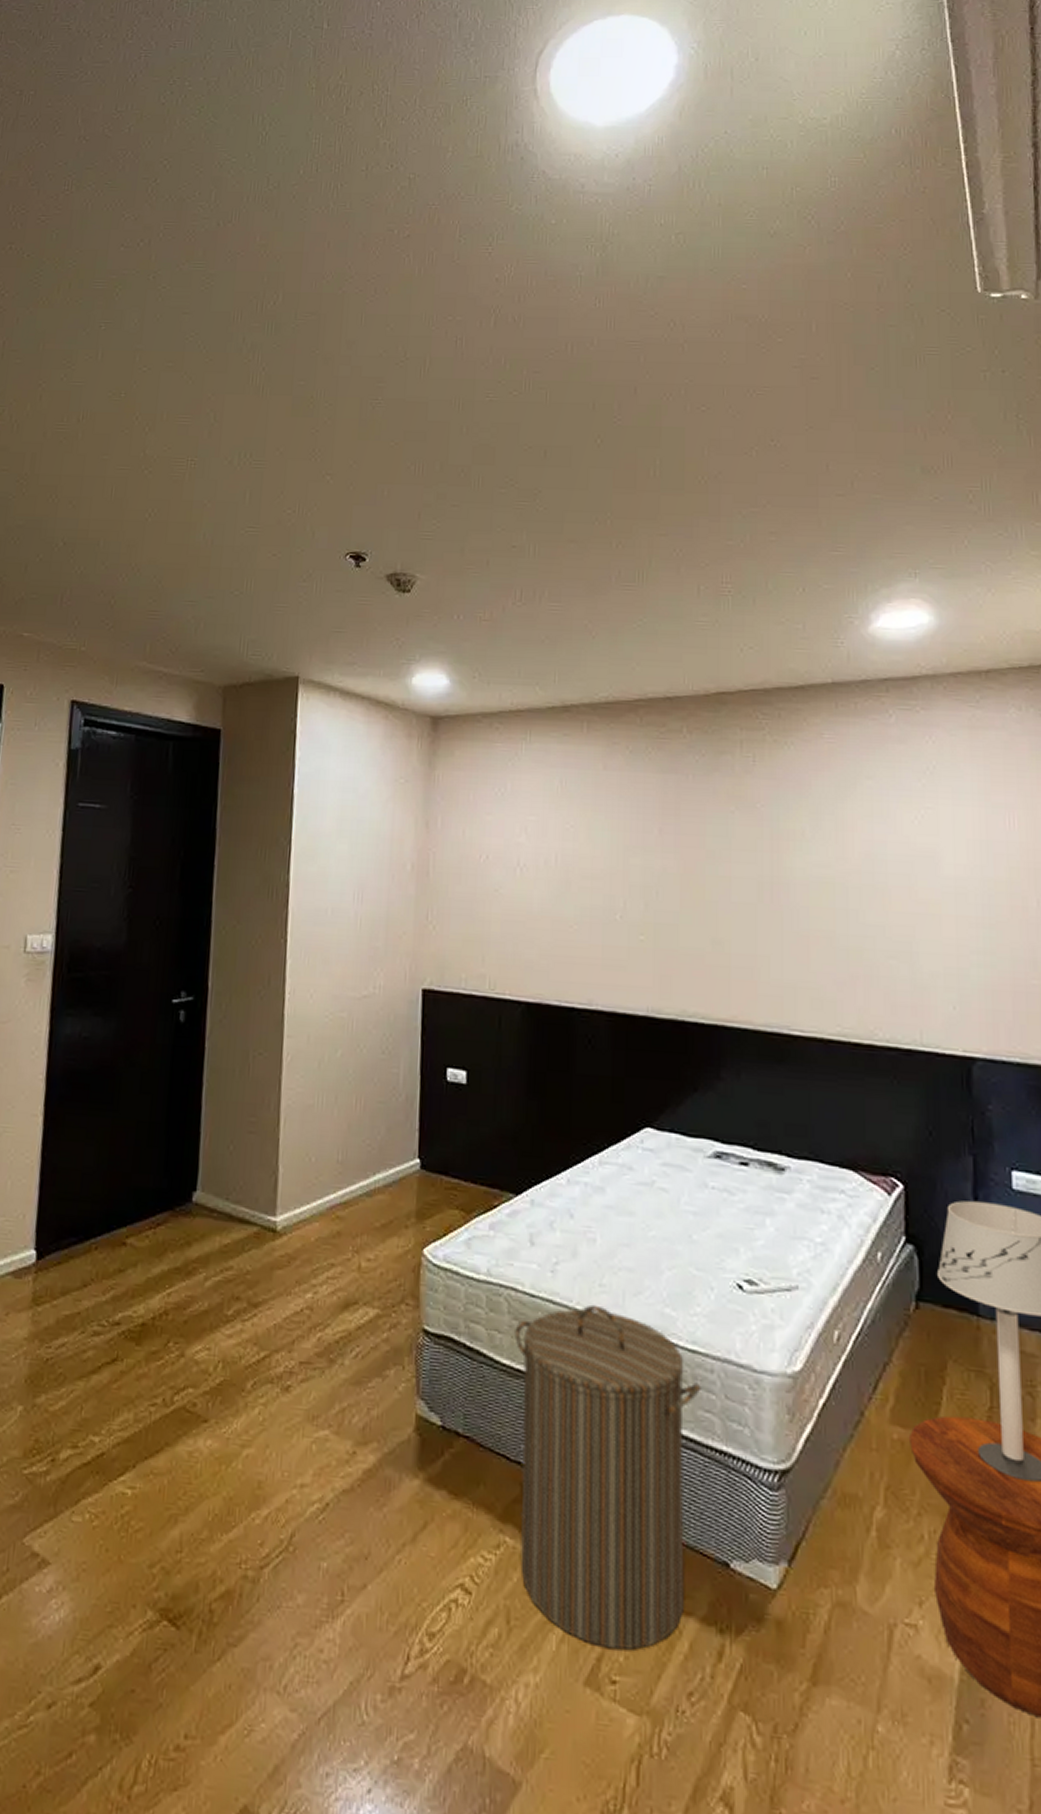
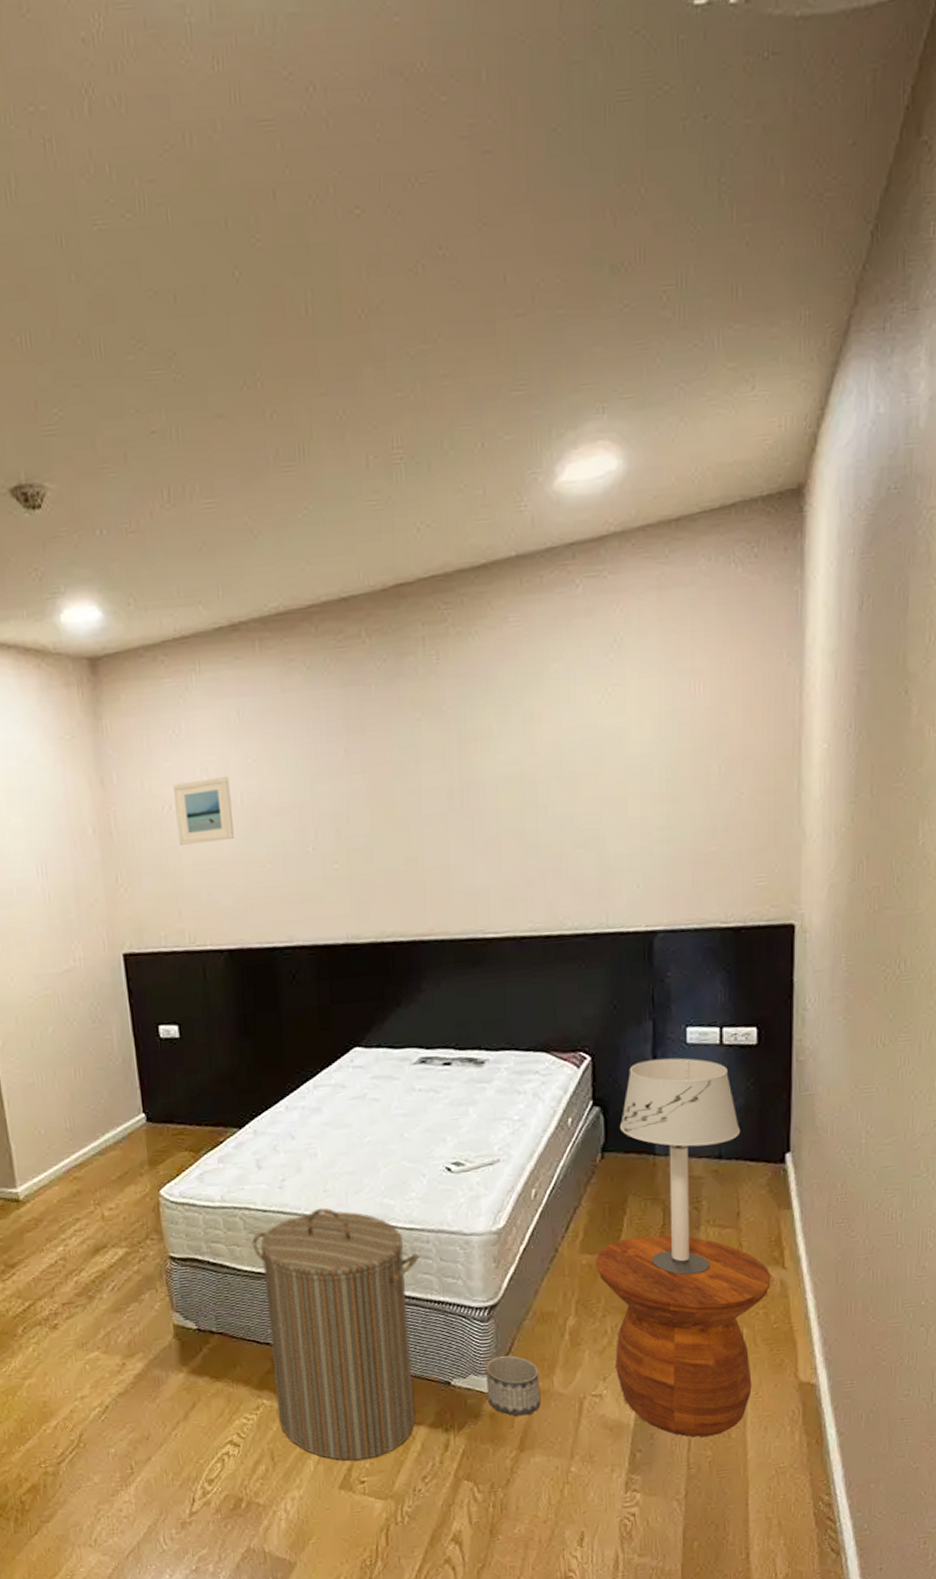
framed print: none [491,836,546,896] -> present [173,777,235,845]
planter: none [773,1542,839,1634] -> present [486,1355,540,1417]

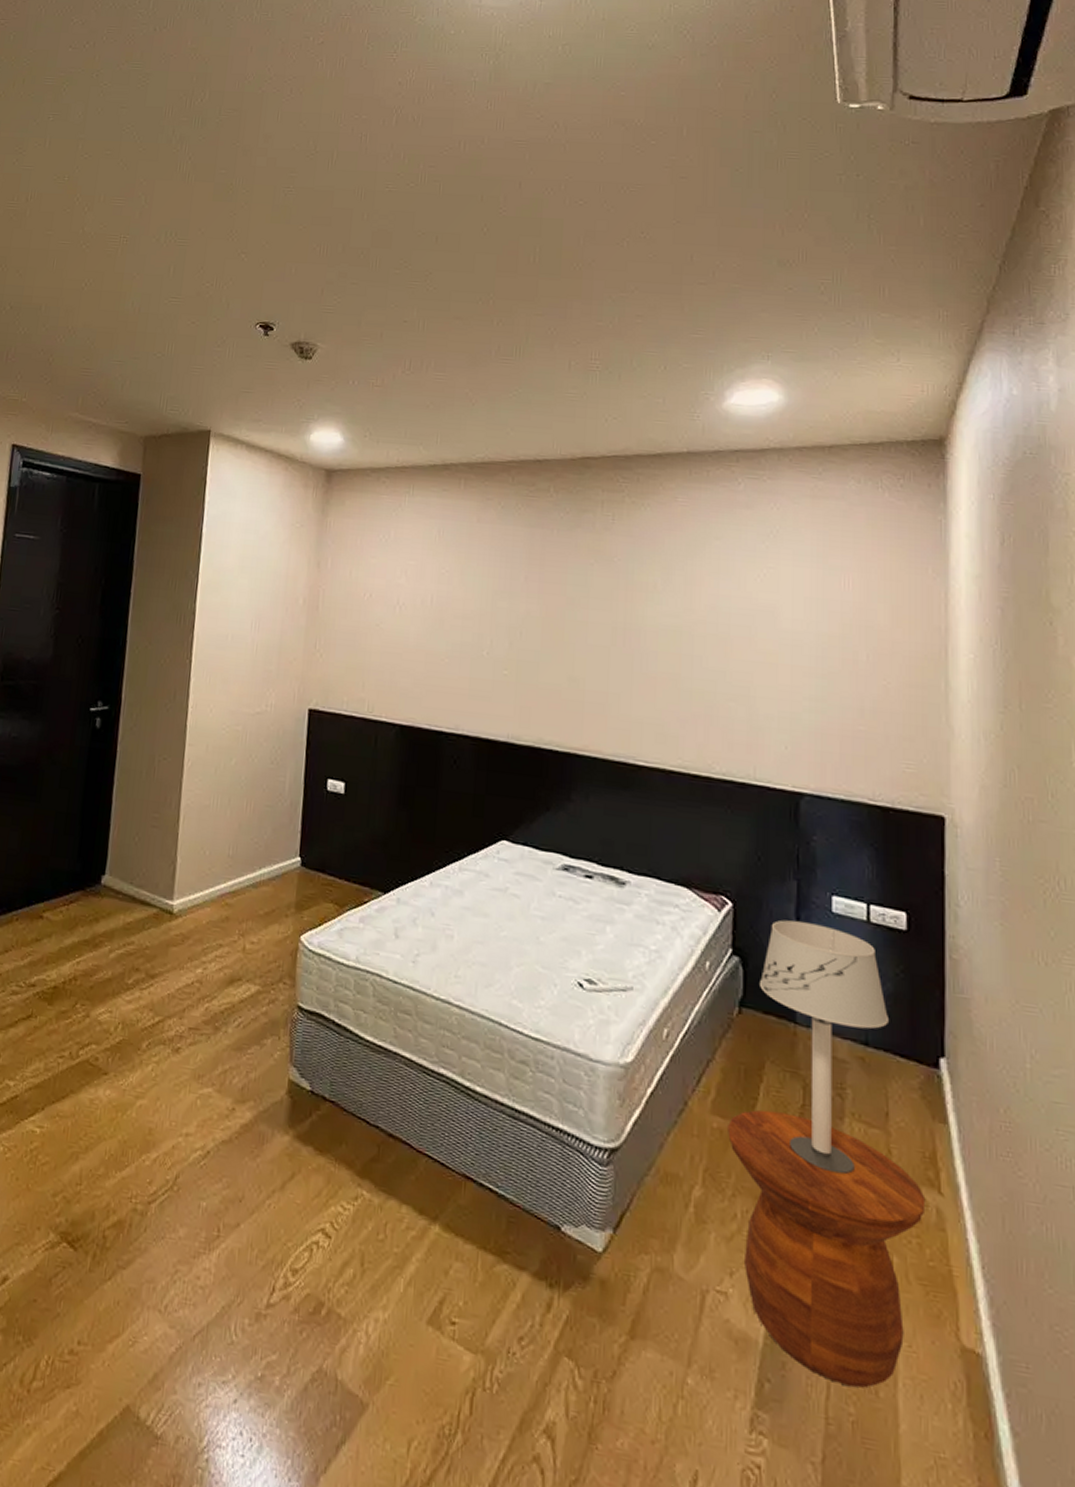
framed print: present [173,777,235,845] -> none [372,577,424,632]
laundry hamper: present [252,1208,420,1461] -> none [376,993,542,1297]
planter: present [486,1355,540,1417] -> none [599,1211,658,1294]

